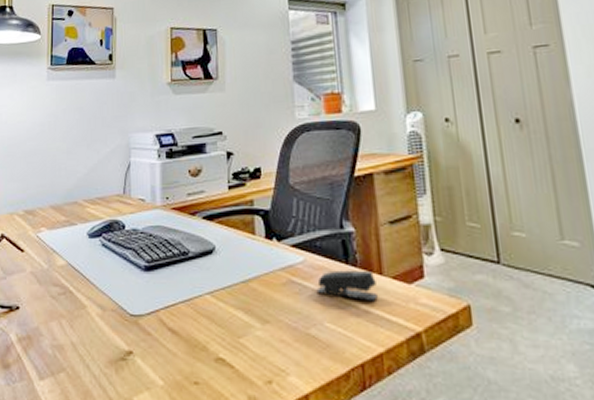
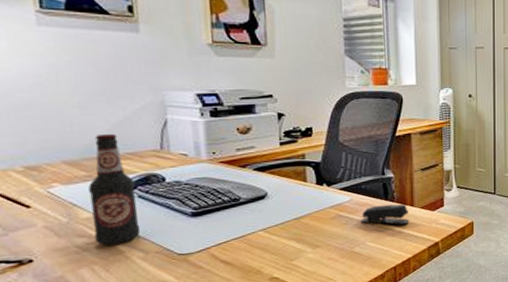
bottle: none [65,178,101,297] -> present [88,134,141,246]

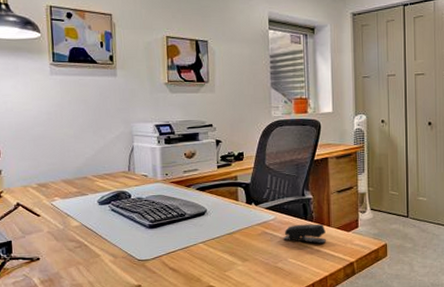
bottle: present [88,134,141,246] -> none [78,159,112,249]

